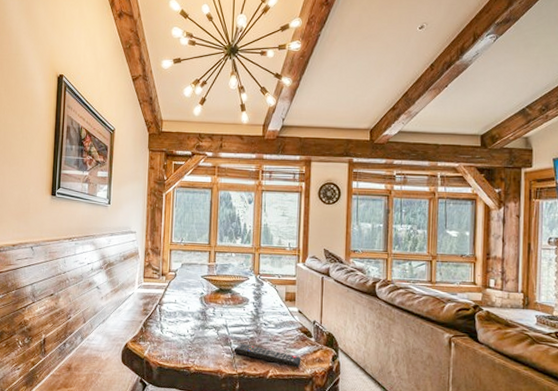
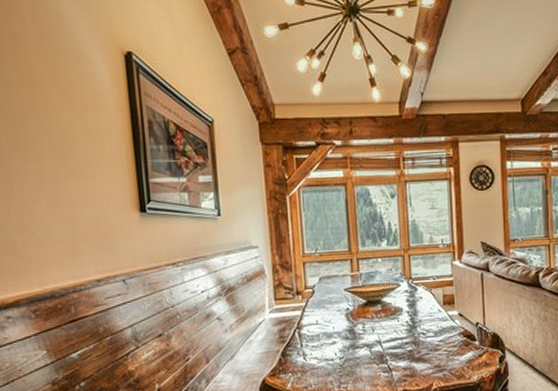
remote control: present [233,344,301,368] -> none [391,359,467,376]

